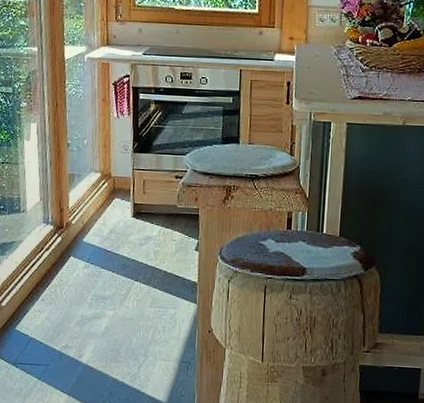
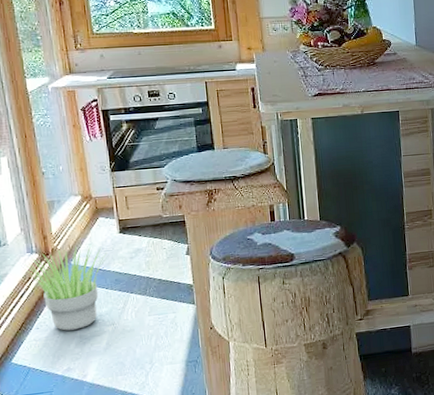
potted plant: none [39,224,119,308] -> present [25,246,108,331]

